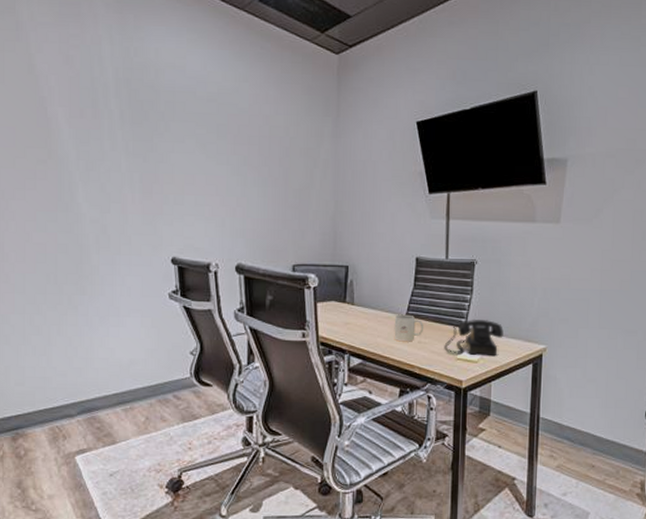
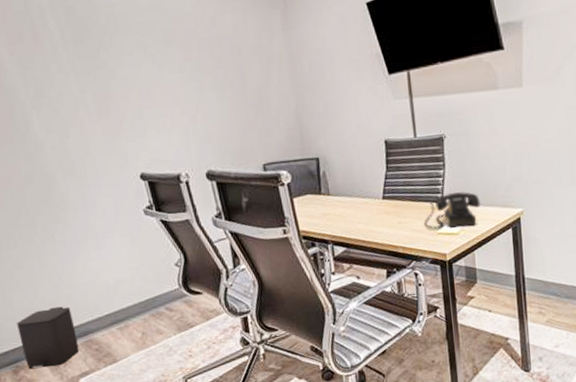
pedal bin: none [25,378,81,439] -> present [17,306,80,369]
mug: present [394,314,423,342] -> none [371,197,402,225]

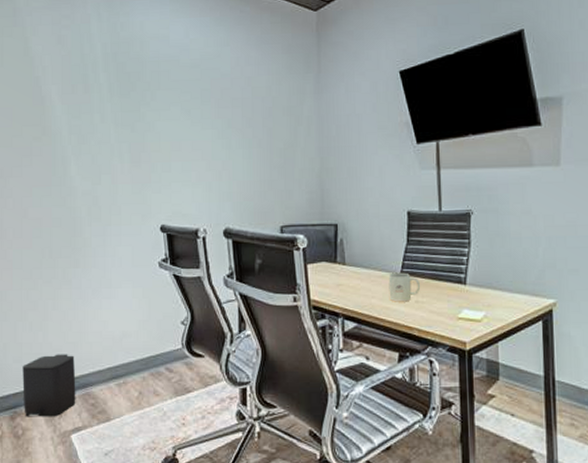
mug: none [371,197,402,225] -> present [388,272,420,302]
telephone: present [424,192,482,230] -> none [443,273,509,314]

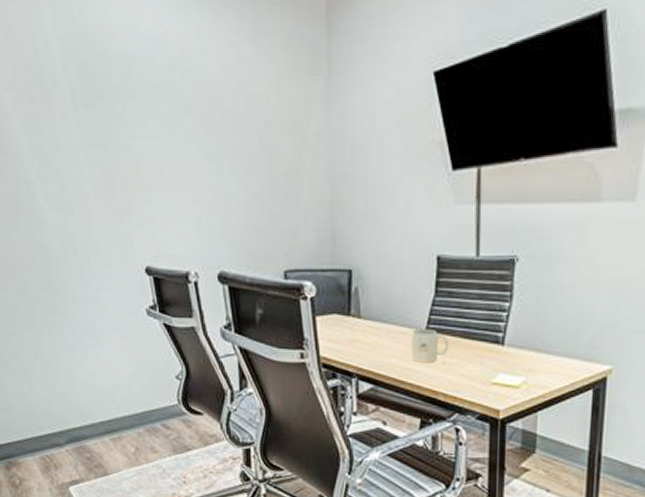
pedal bin: present [22,354,76,417] -> none [11,405,71,469]

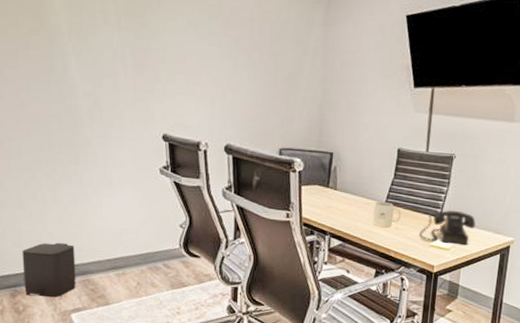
pedal bin: none [11,405,71,469] -> present [22,242,76,298]
telephone: none [475,332,555,380] -> present [419,209,476,246]

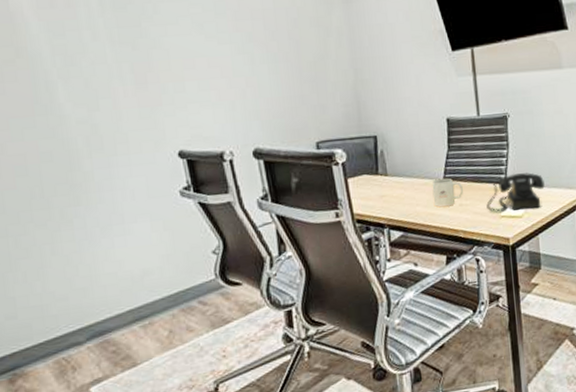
pedal bin: present [22,242,76,298] -> none [18,301,93,378]

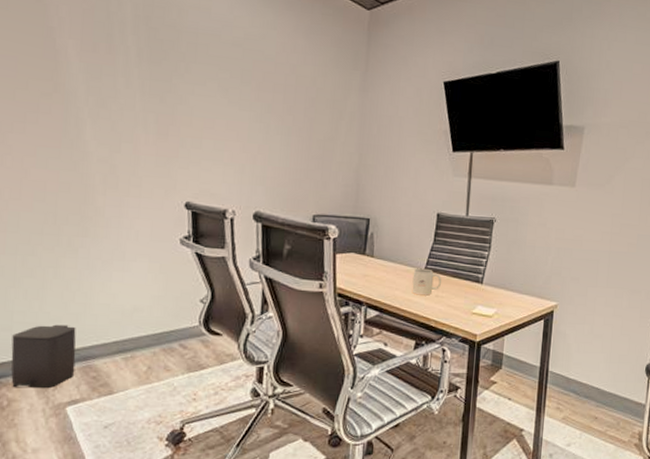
pedal bin: none [18,301,93,378] -> present [11,324,76,389]
telephone: present [486,172,546,213] -> none [460,275,519,312]

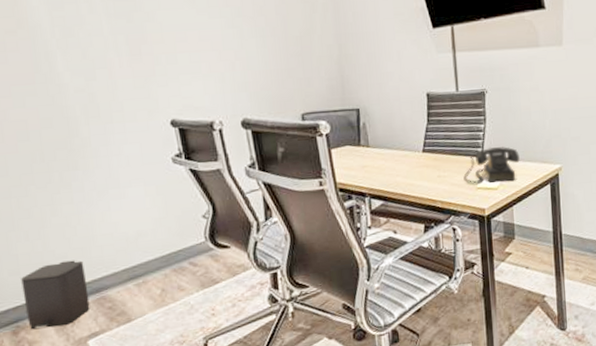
mug: present [411,268,441,296] -> none [411,150,441,179]
telephone: none [460,275,519,312] -> present [463,147,521,185]

